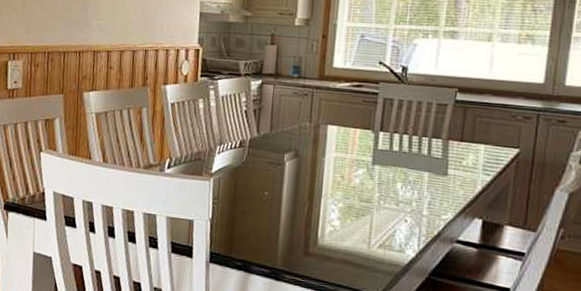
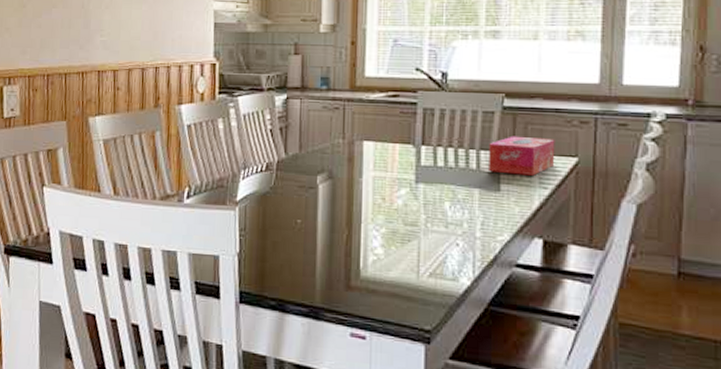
tissue box: none [437,126,500,163] -> present [487,136,555,176]

